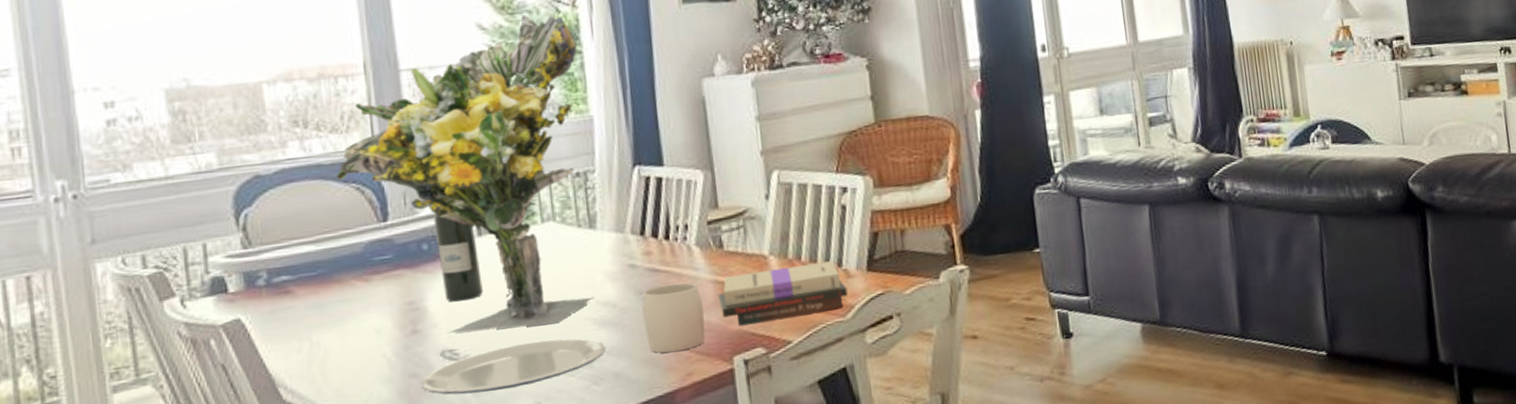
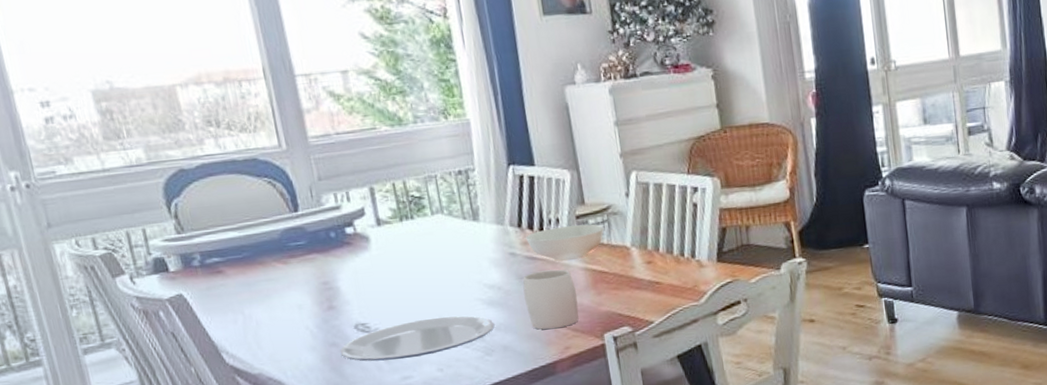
bouquet: present [336,14,594,334] -> none [250,24,482,310]
wine bottle: present [433,214,483,302] -> none [337,206,386,283]
bowl: none [649,230,739,273] -> present [526,224,604,261]
books: present [718,261,848,326] -> none [588,252,701,308]

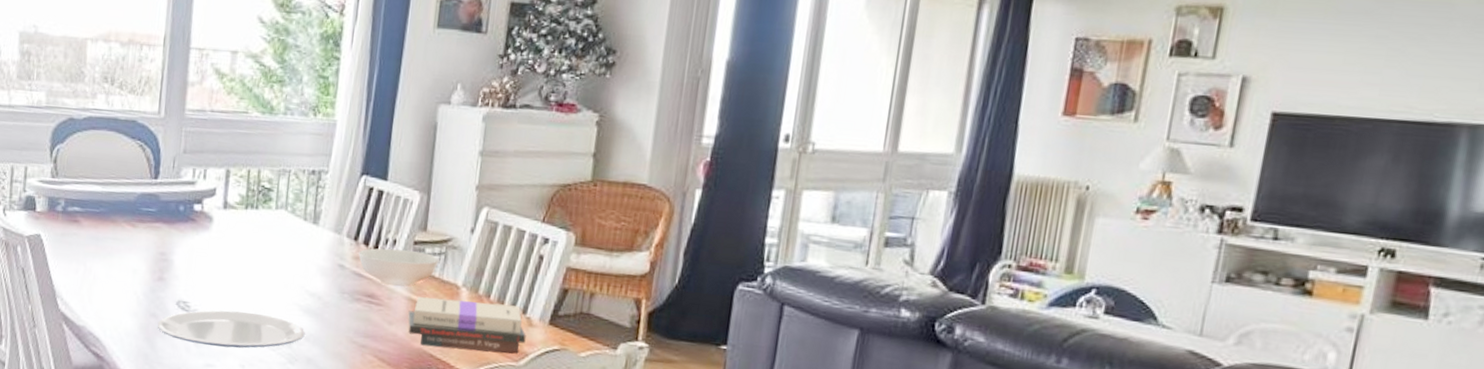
mug: present [523,269,579,330] -> none [340,290,394,354]
books: none [588,252,701,308] -> present [407,297,526,354]

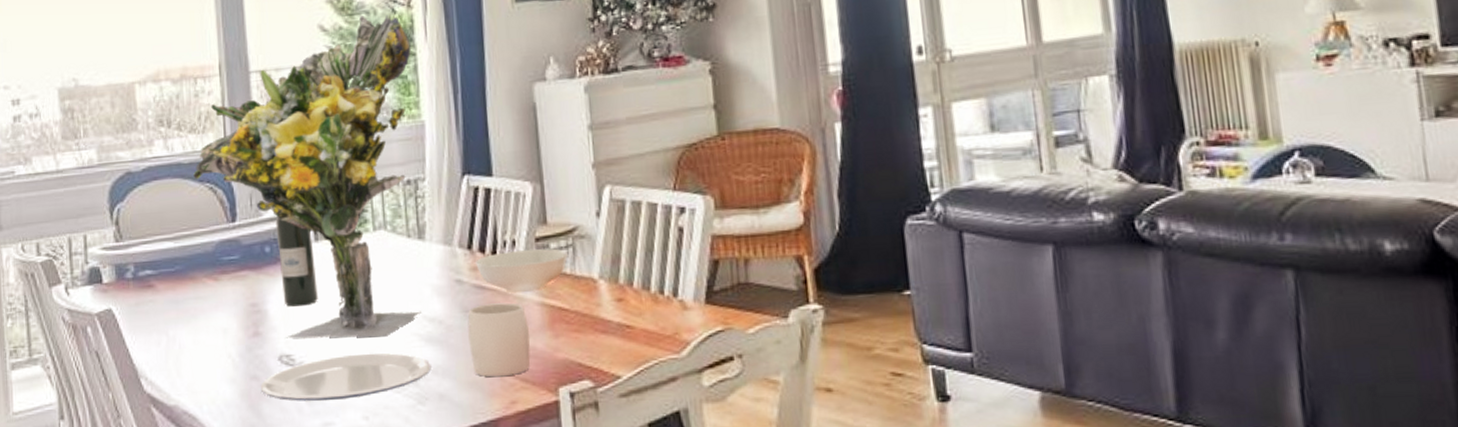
bouquet: none [127,15,337,302] -> present [193,14,421,340]
wine bottle: none [188,181,222,262] -> present [275,217,318,307]
mug: none [340,290,394,354] -> present [467,302,531,377]
books: present [407,297,526,354] -> none [544,289,683,355]

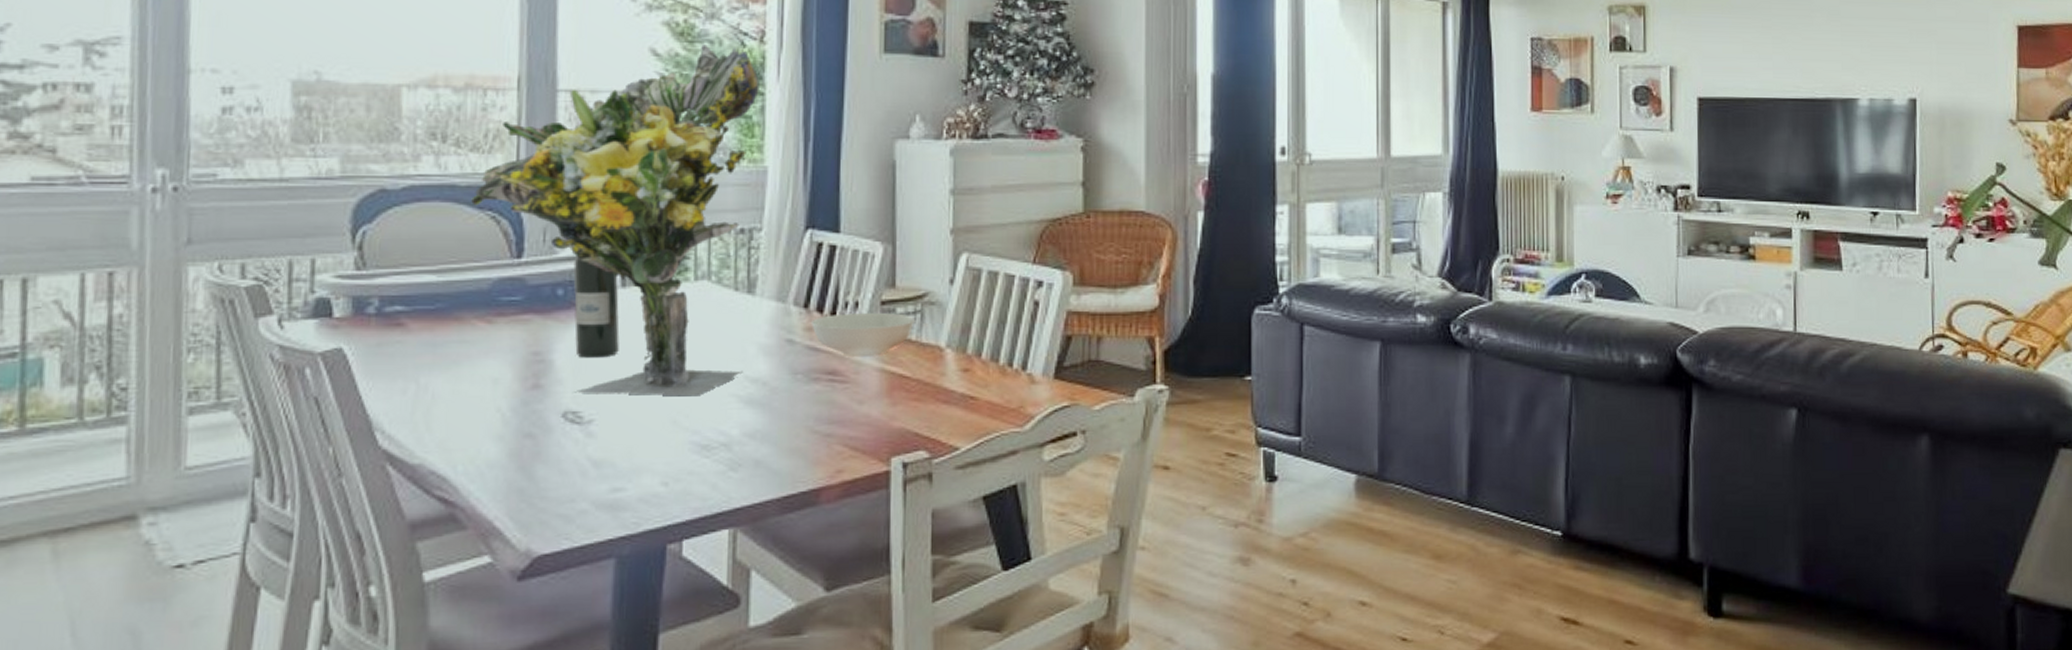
plate: present [260,353,432,401] -> none [535,413,749,464]
mug: present [467,302,531,377] -> none [795,367,864,445]

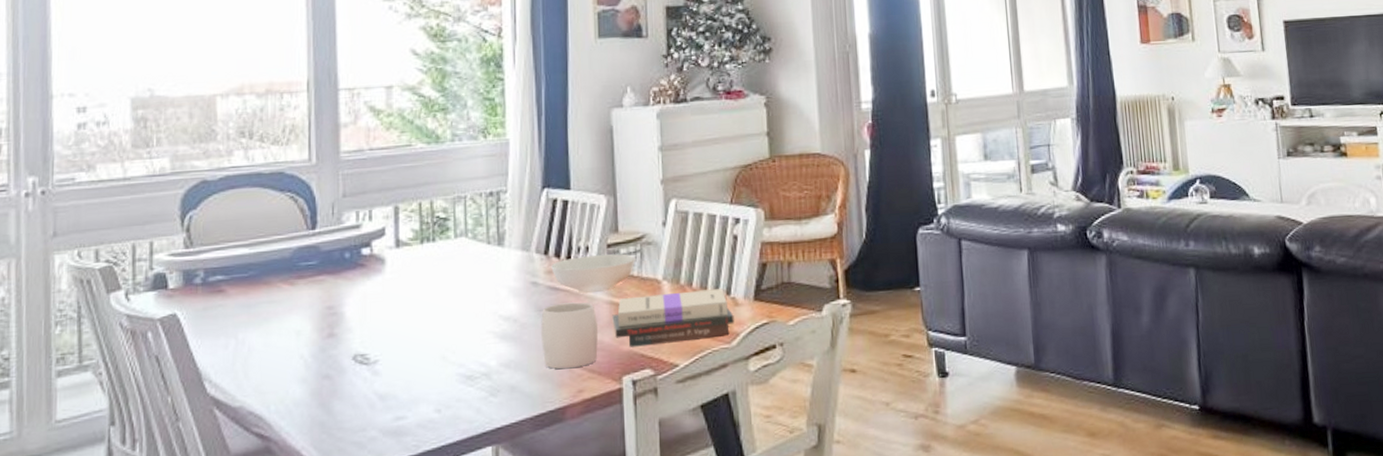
bouquet: present [471,44,760,397] -> none [274,43,499,340]
wine bottle: present [573,256,620,358] -> none [357,225,396,309]
mug: none [795,367,864,445] -> present [541,302,598,369]
books: none [882,362,1029,424] -> present [612,289,734,347]

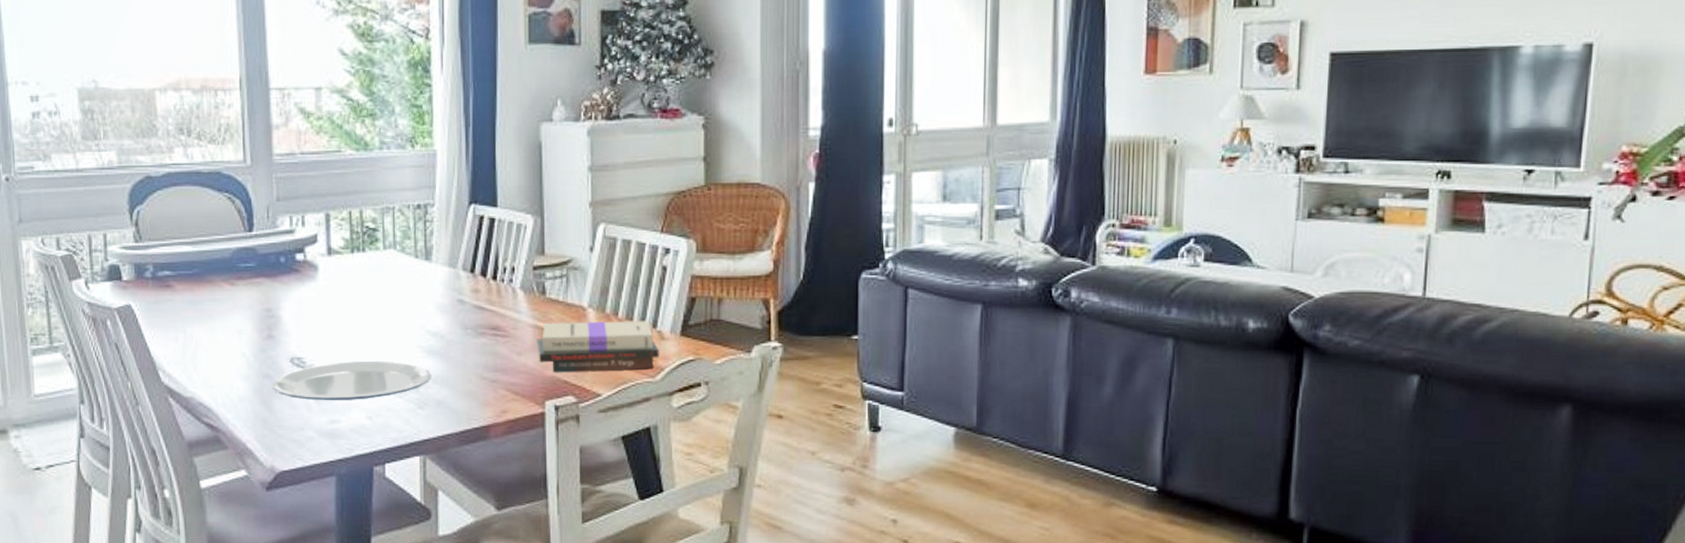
plate: none [332,350,505,398] -> present [272,360,432,400]
mug: present [541,302,598,369] -> none [467,323,522,389]
bowl: present [551,254,636,294] -> none [477,277,561,316]

